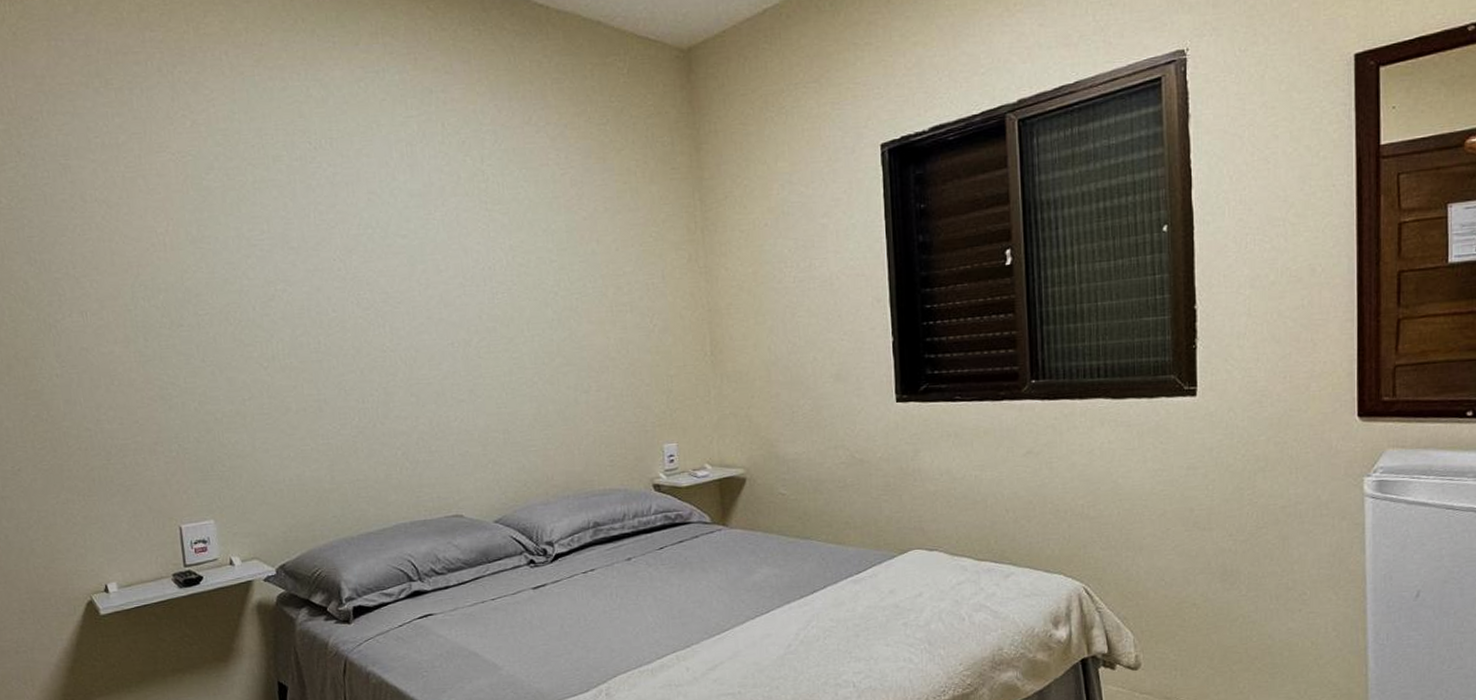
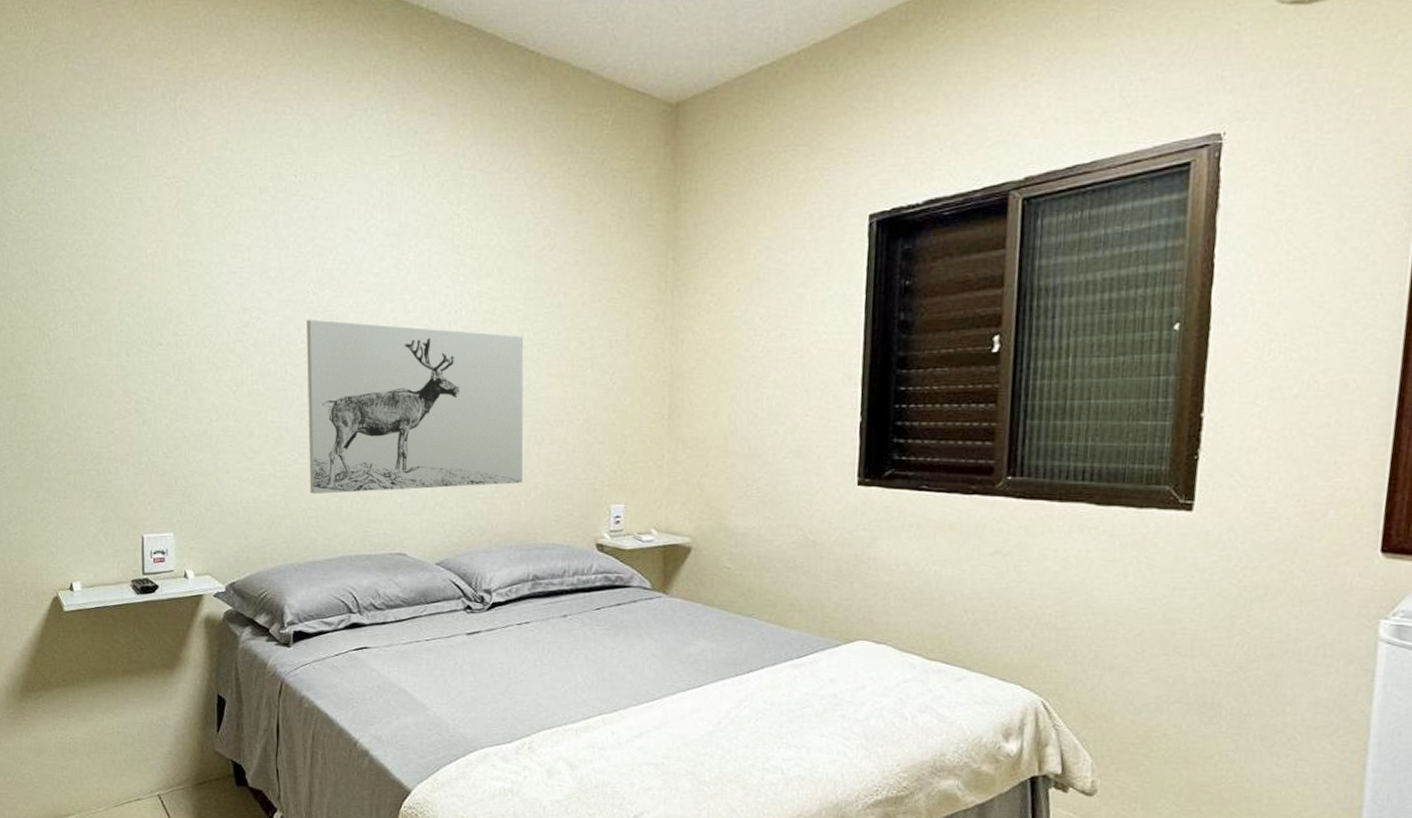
wall art: none [336,285,574,465] -> present [307,319,524,495]

